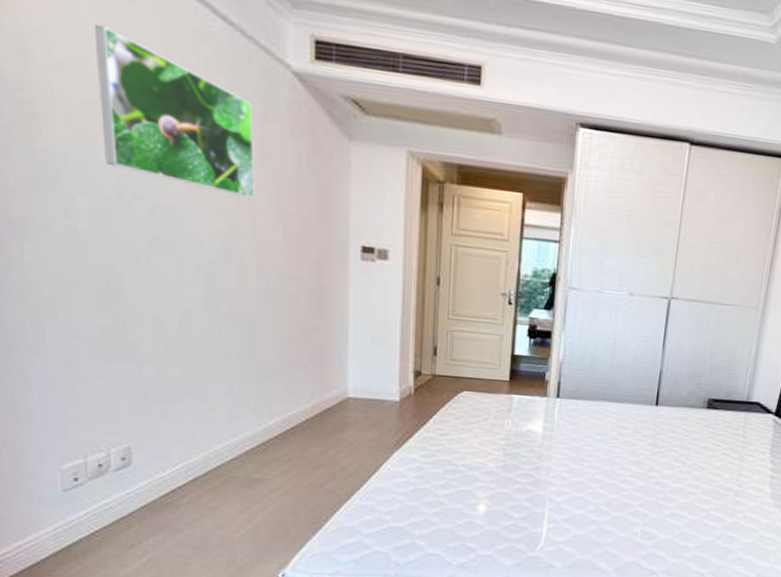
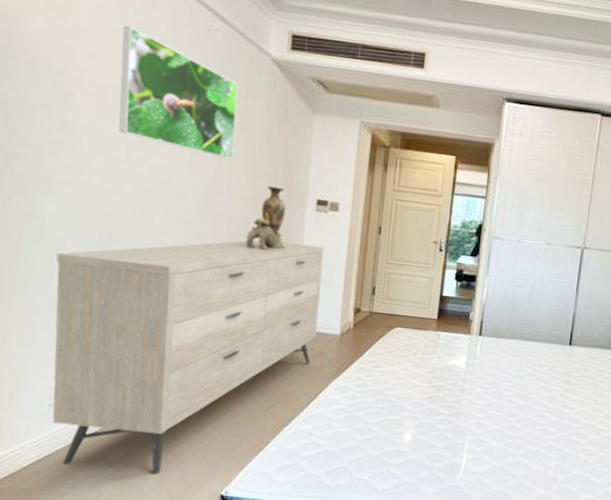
dresser: none [47,295,374,561] -> present [53,240,324,475]
vase with dog figurine: none [279,230,327,307] -> present [246,186,286,250]

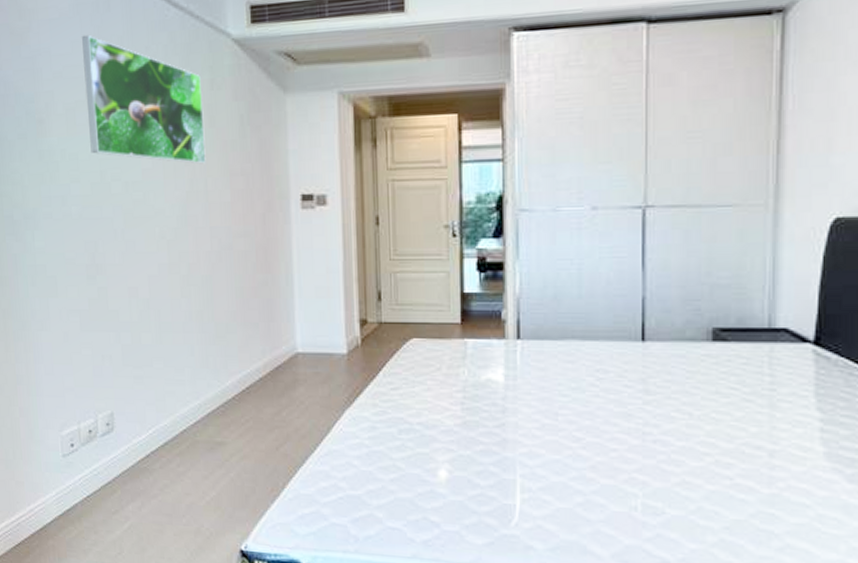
dresser: present [53,240,324,475] -> none [51,249,321,529]
vase with dog figurine: present [246,186,286,250] -> none [230,186,273,262]

